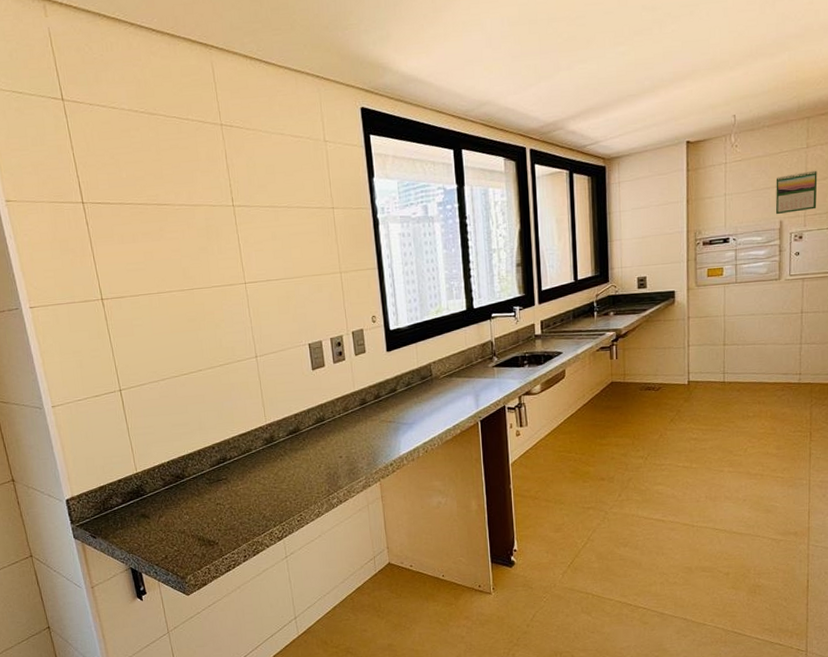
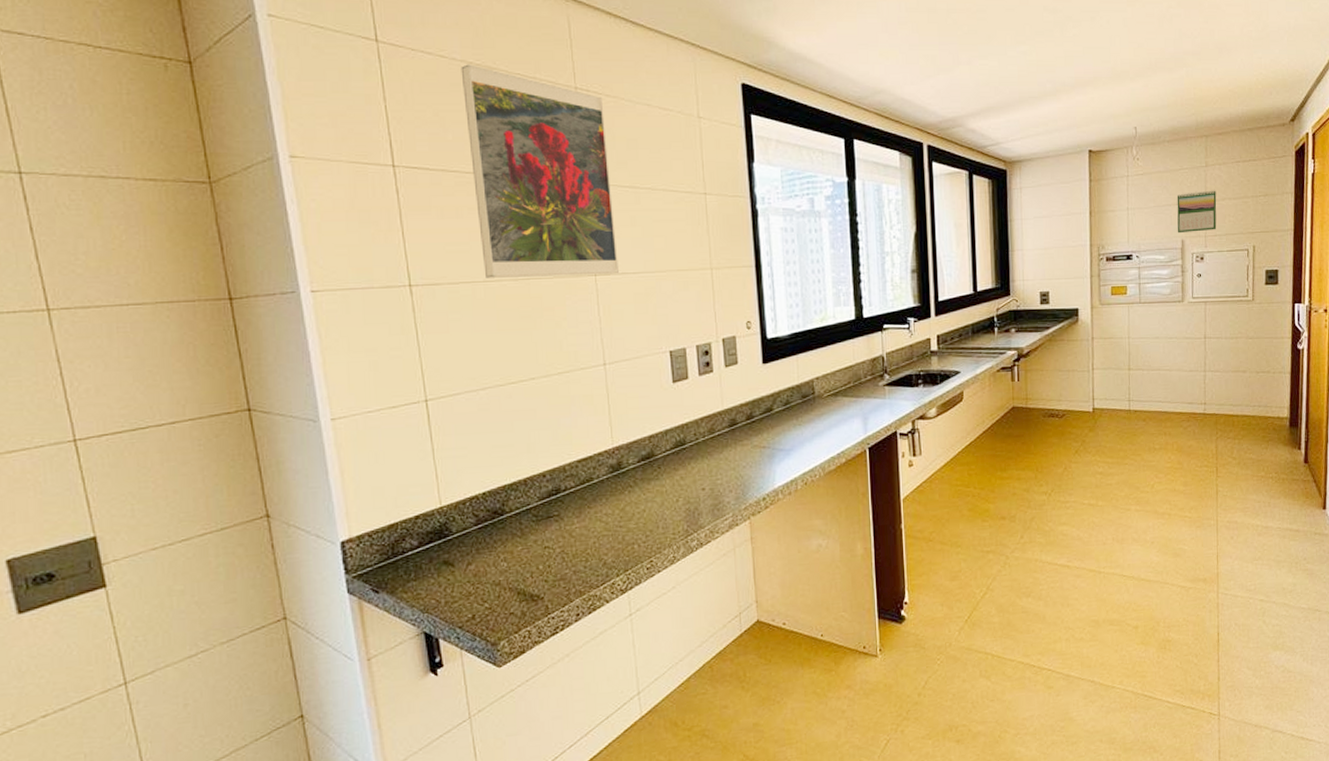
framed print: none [129,112,264,290] -> present [461,64,619,278]

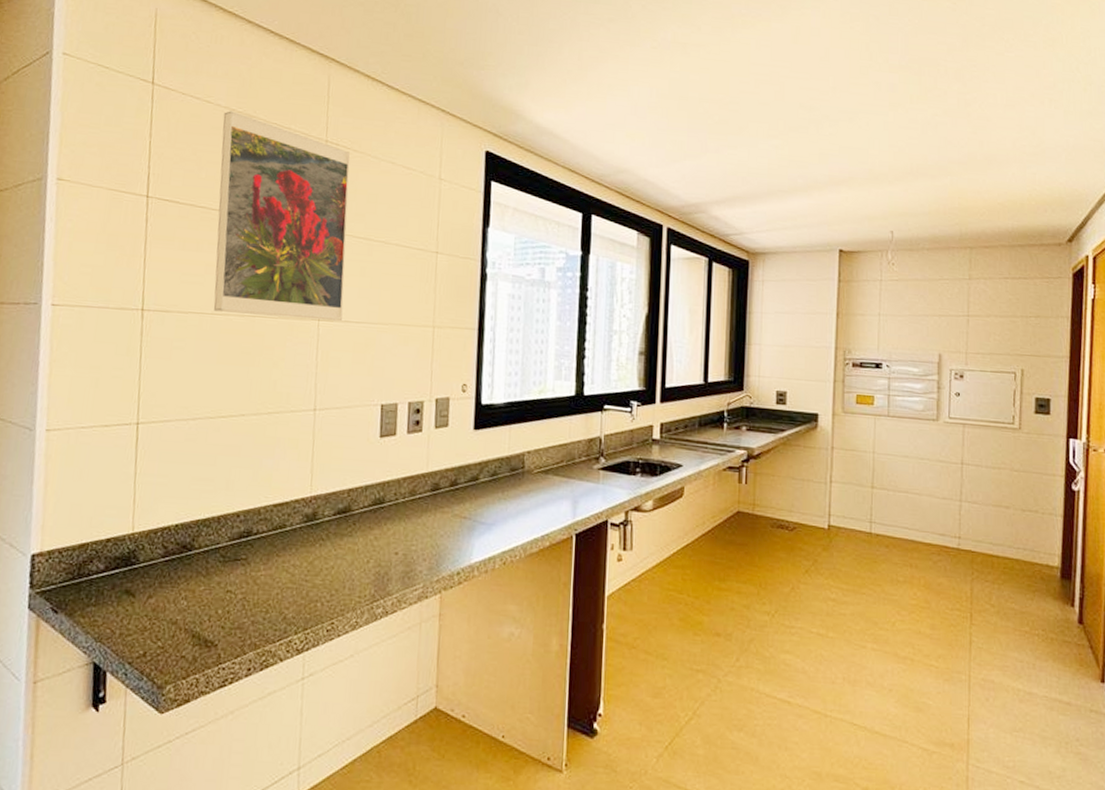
calendar: present [1177,190,1217,234] -> none [934,304,981,348]

